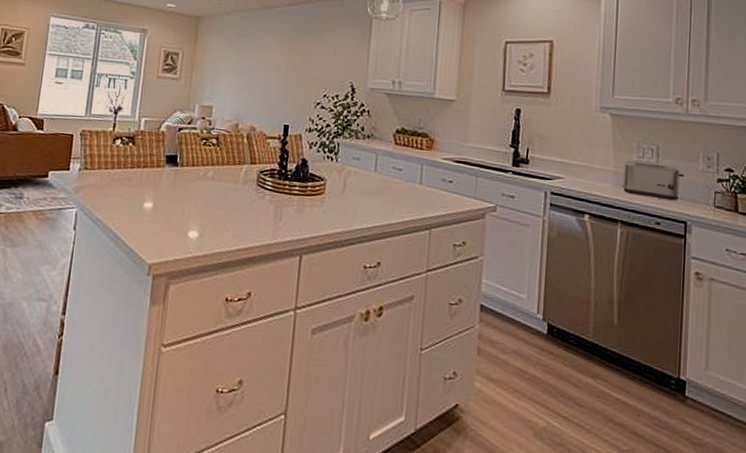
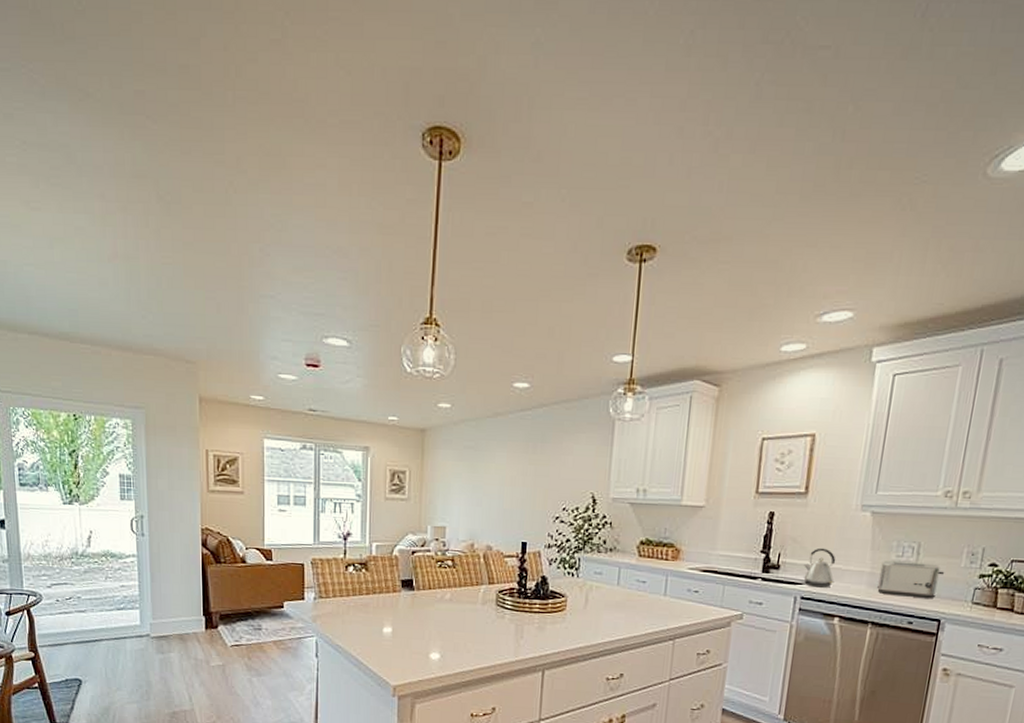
kettle: none [552,145,582,185] -> present [803,547,836,588]

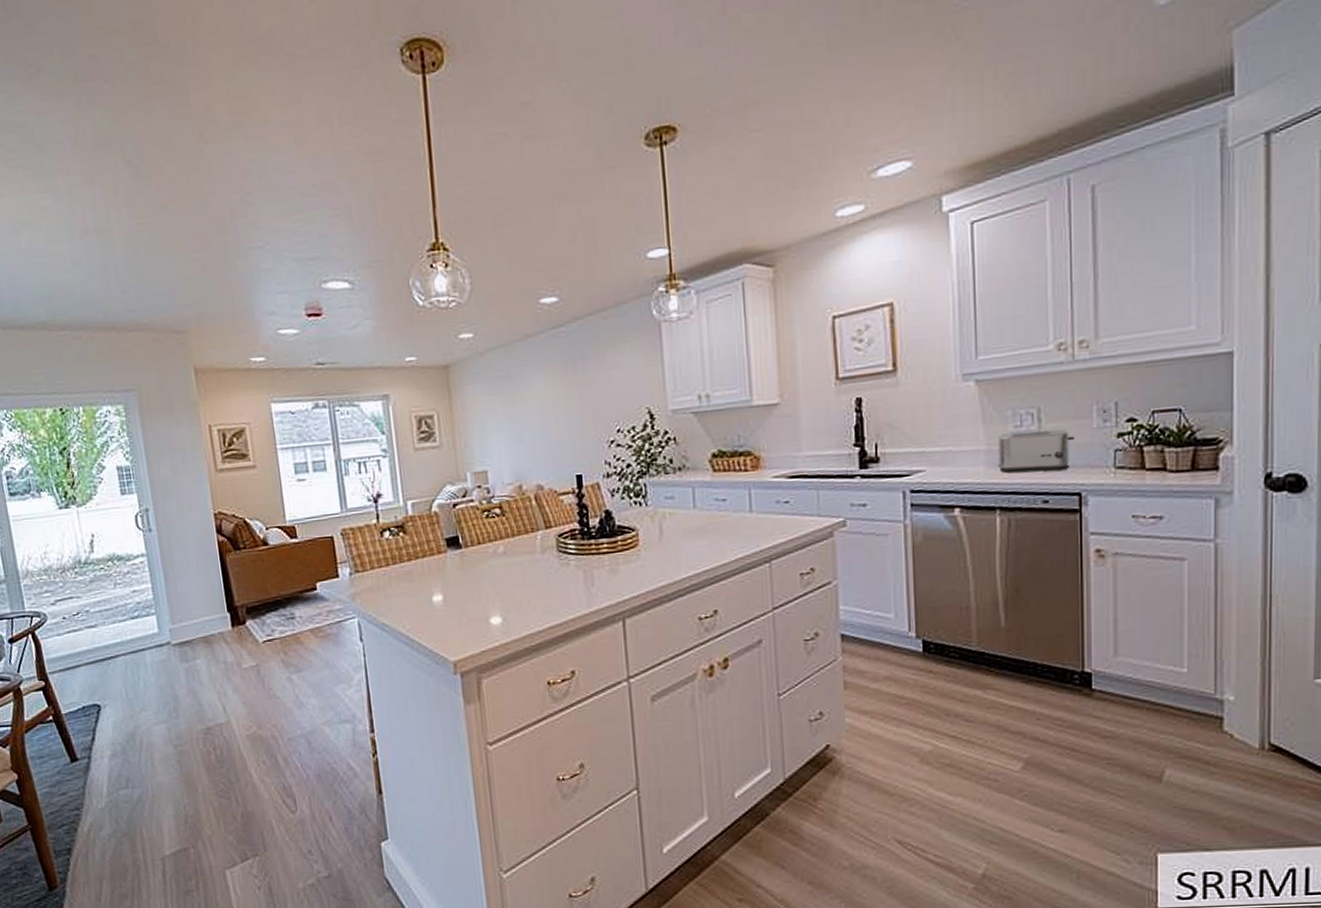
kettle: present [803,547,836,588] -> none [907,430,946,477]

